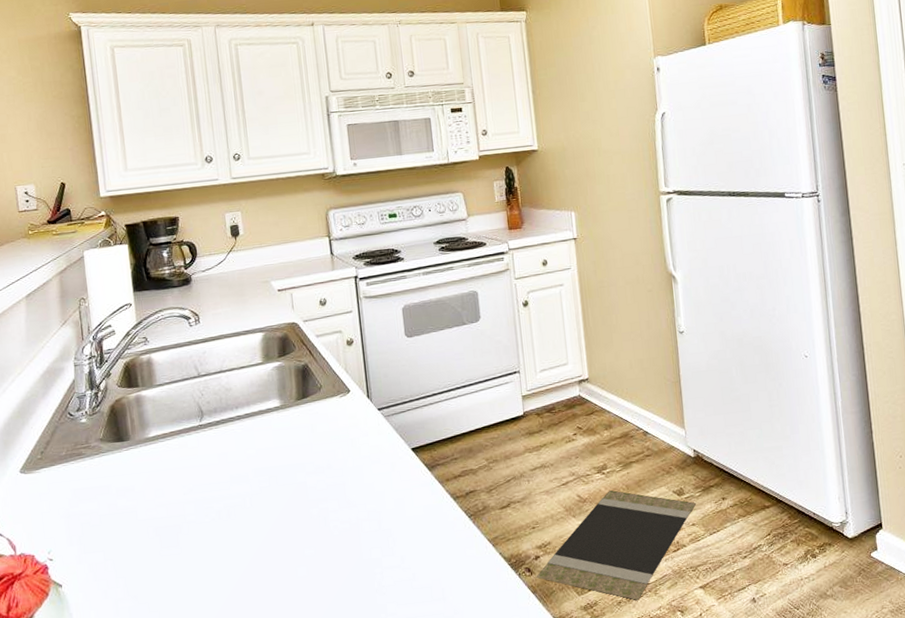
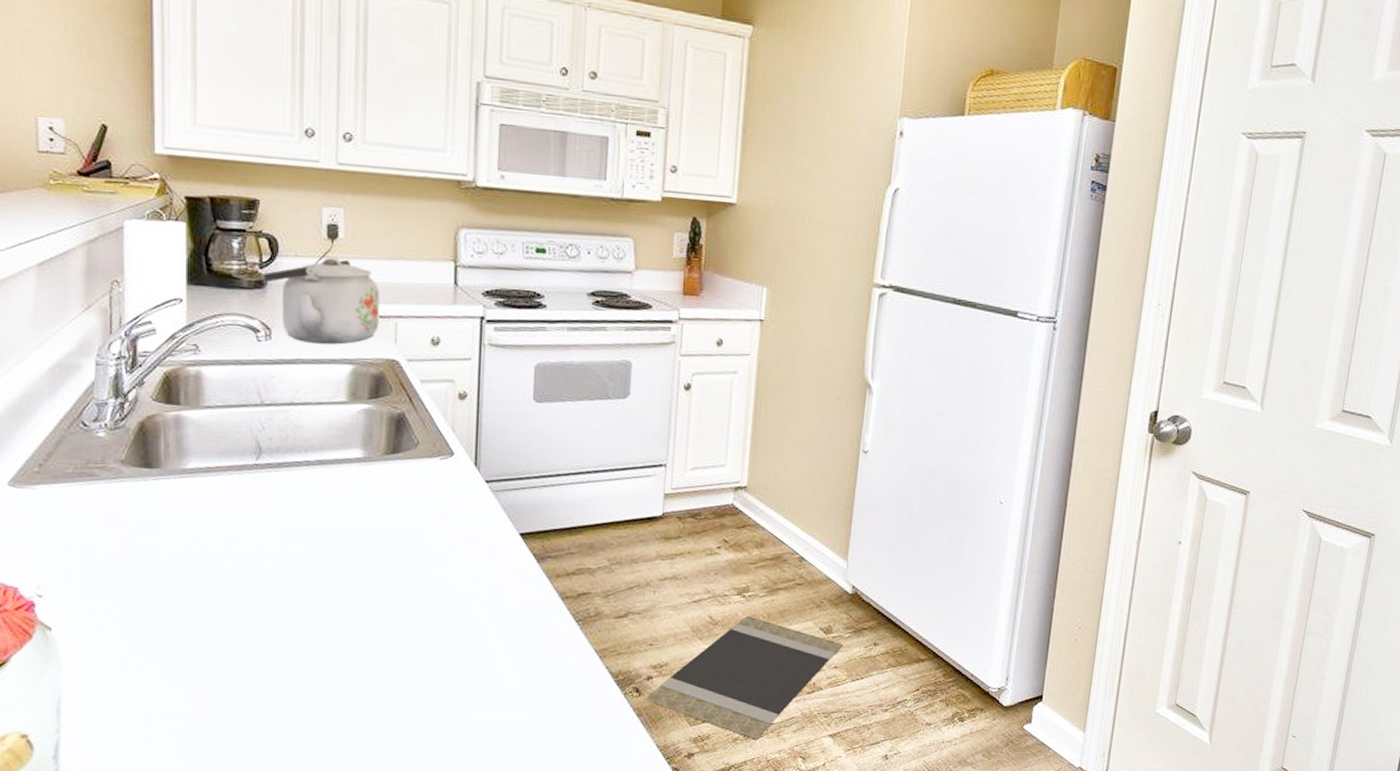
kettle: none [188,251,279,322] -> present [264,257,380,345]

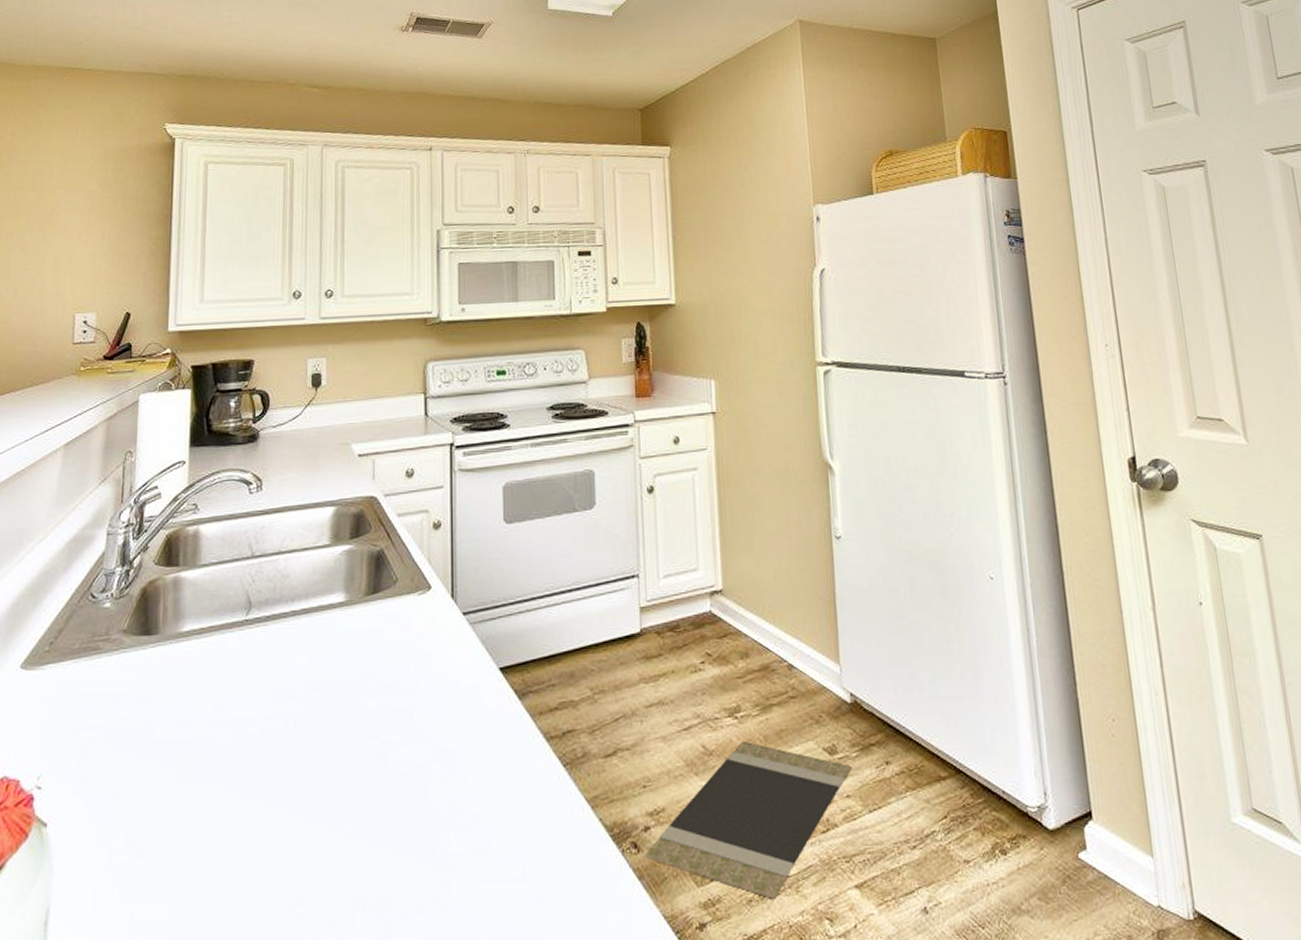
kettle: present [264,257,380,345] -> none [256,404,358,491]

